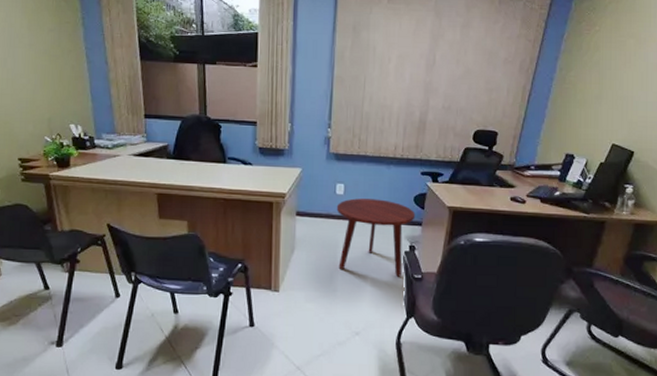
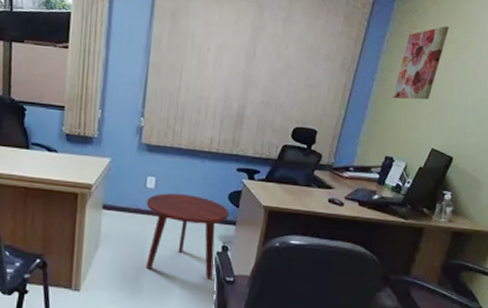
wall art: none [572,22,628,97] -> present [392,26,449,100]

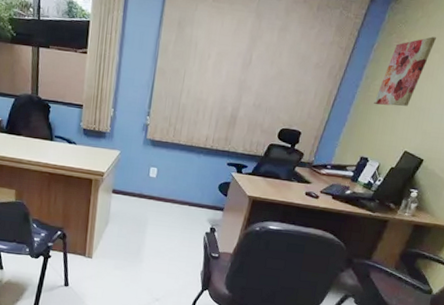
side table: present [145,193,230,279] -> none [146,181,219,254]

